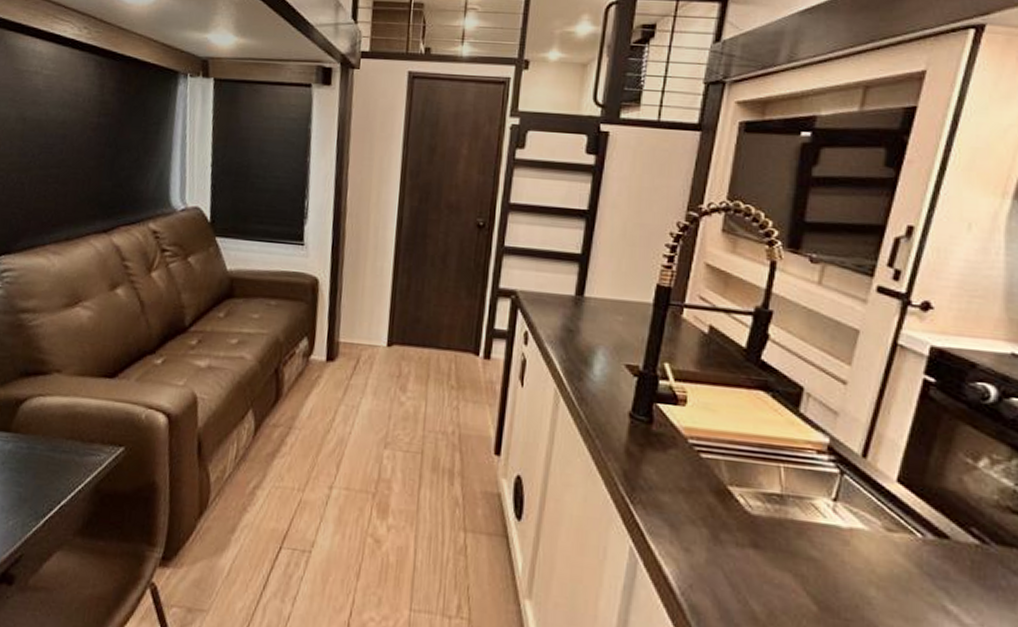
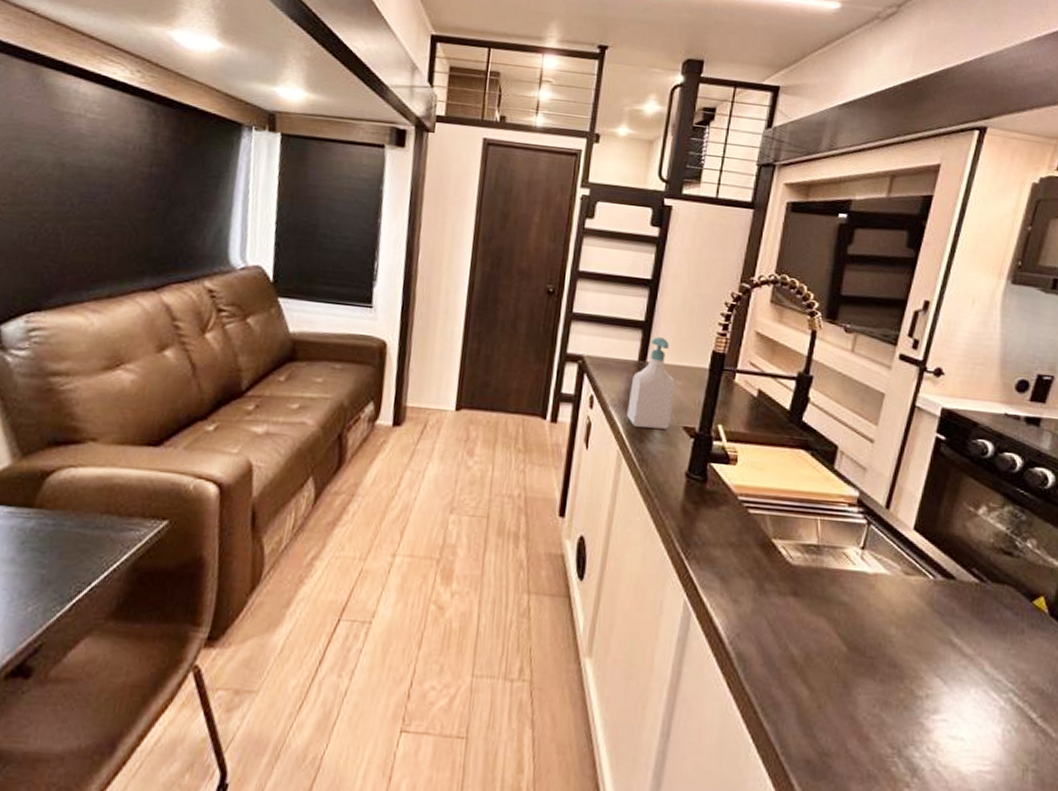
soap bottle: none [564,270,616,367] -> present [627,337,675,429]

